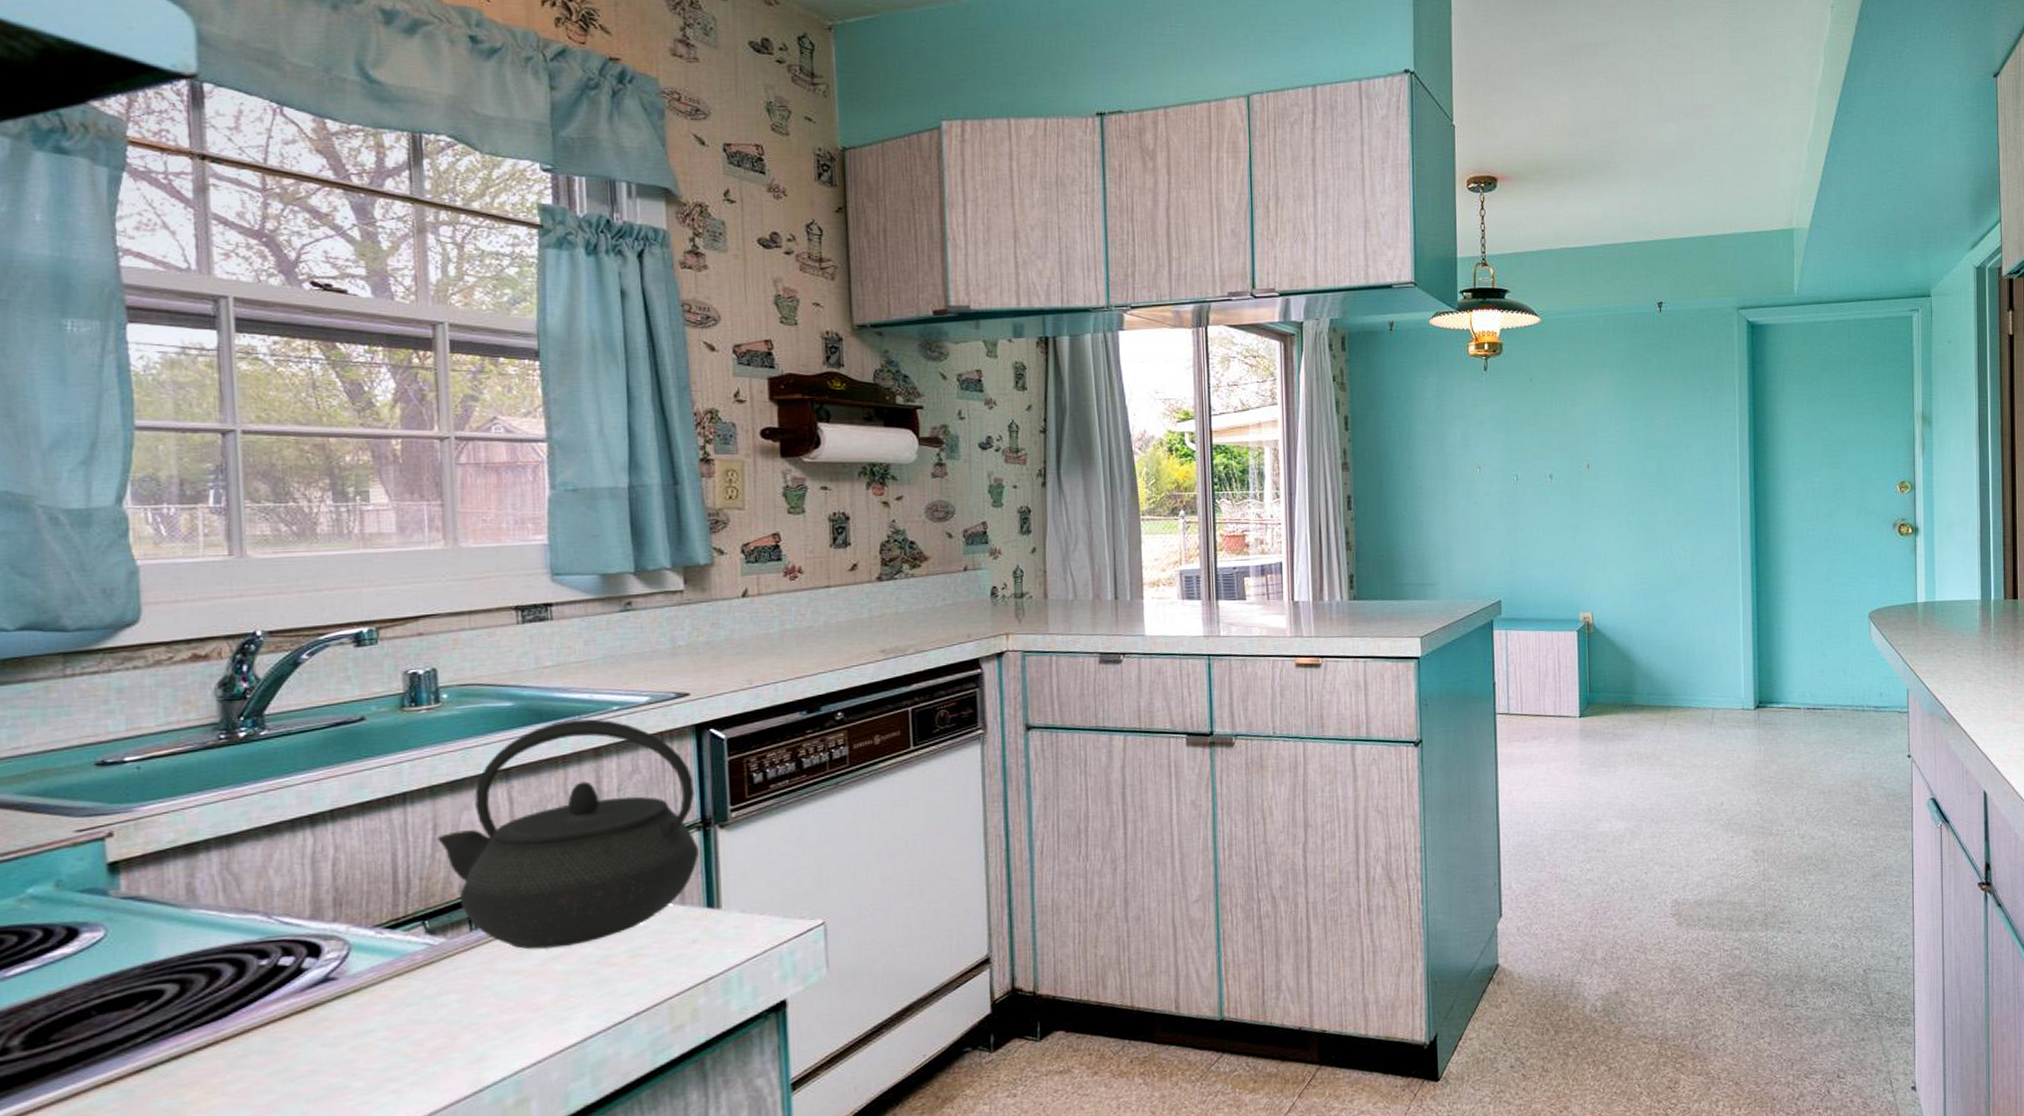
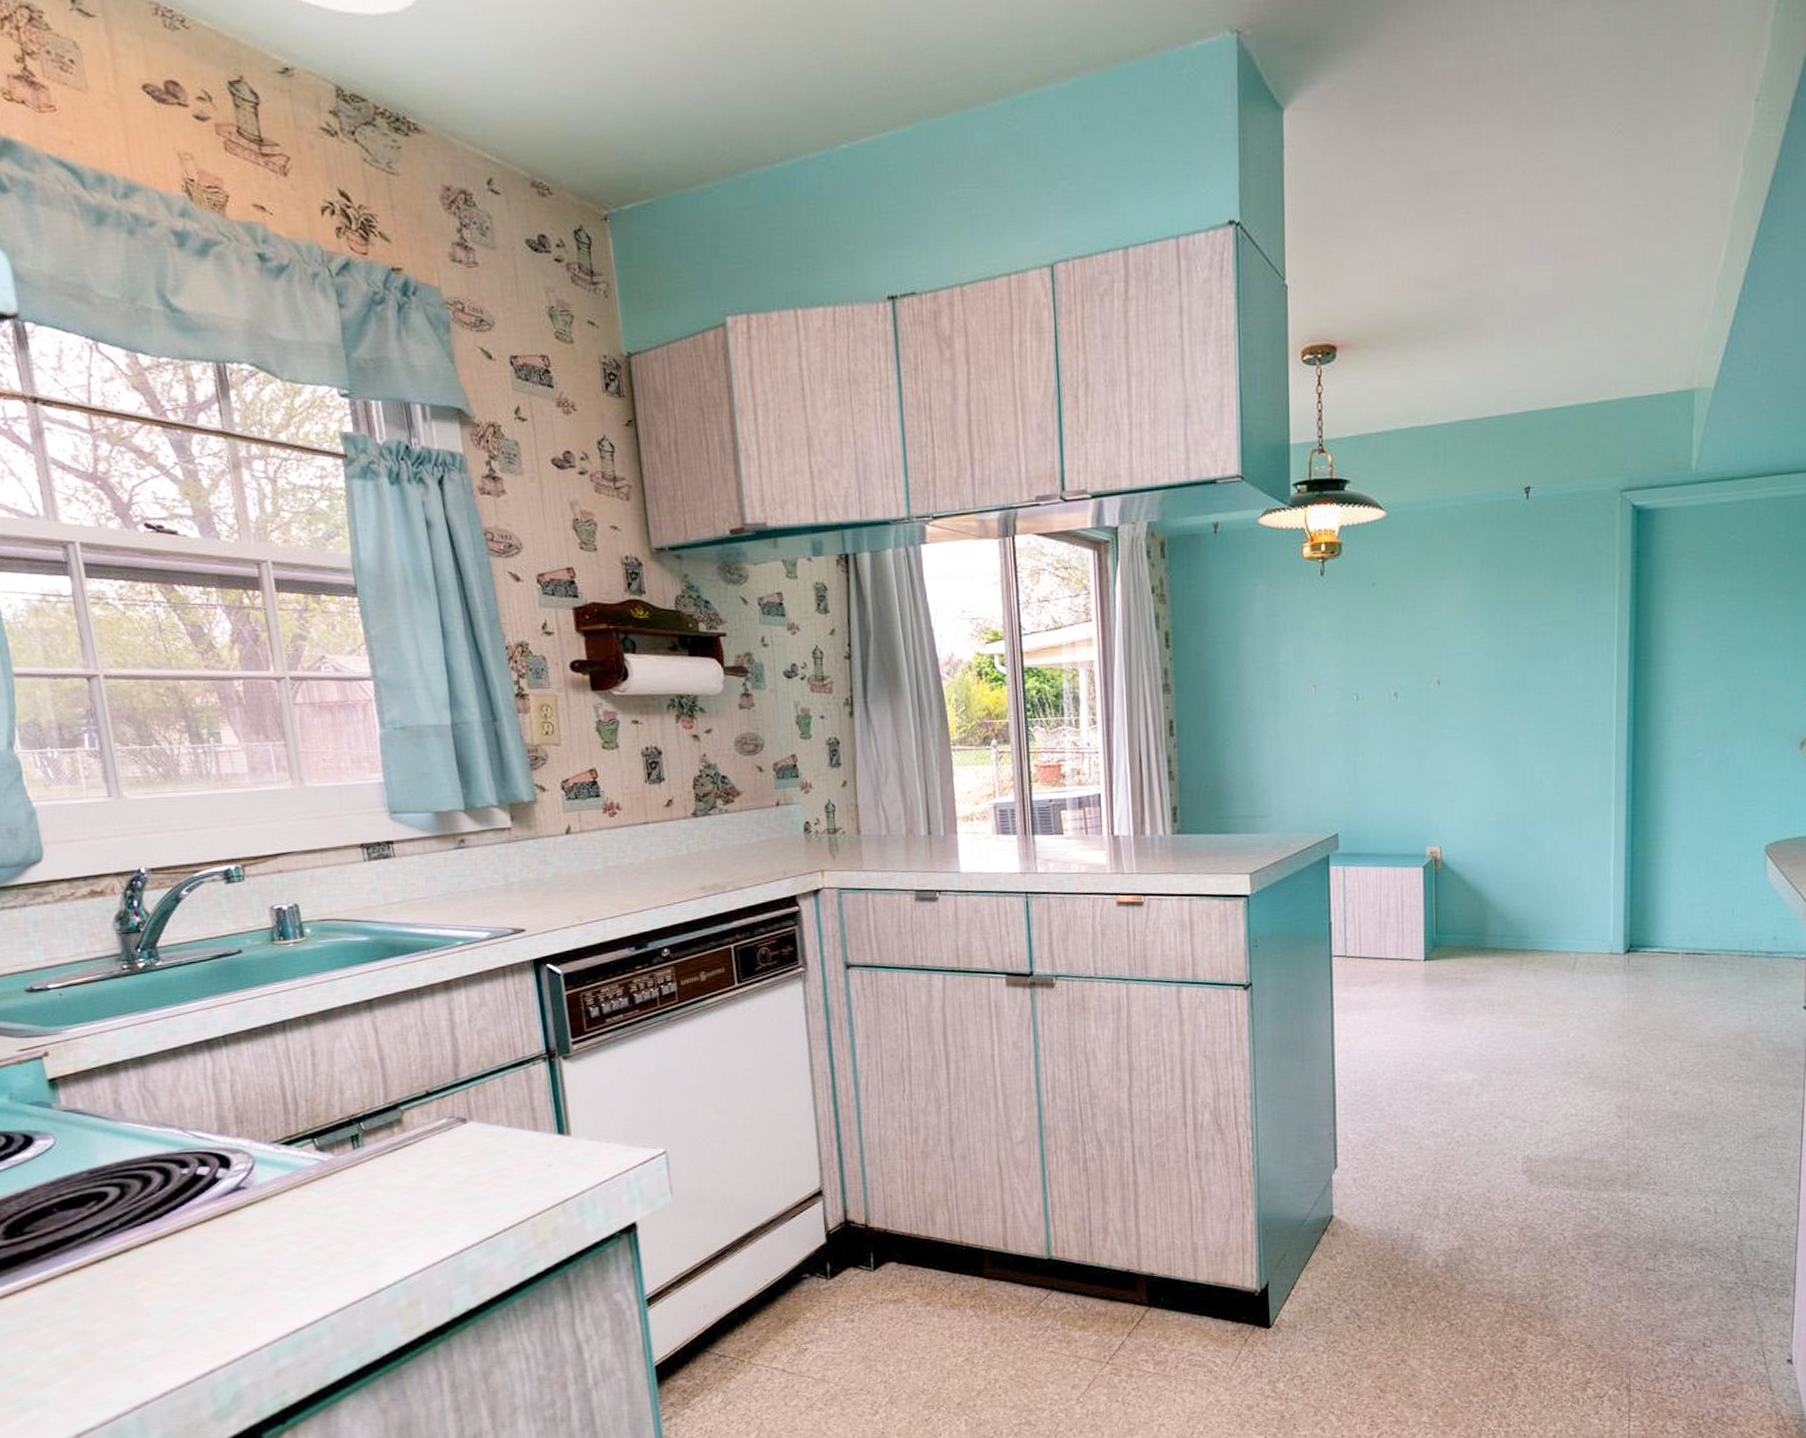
kettle: present [437,718,700,950] -> none [316,953,548,1168]

